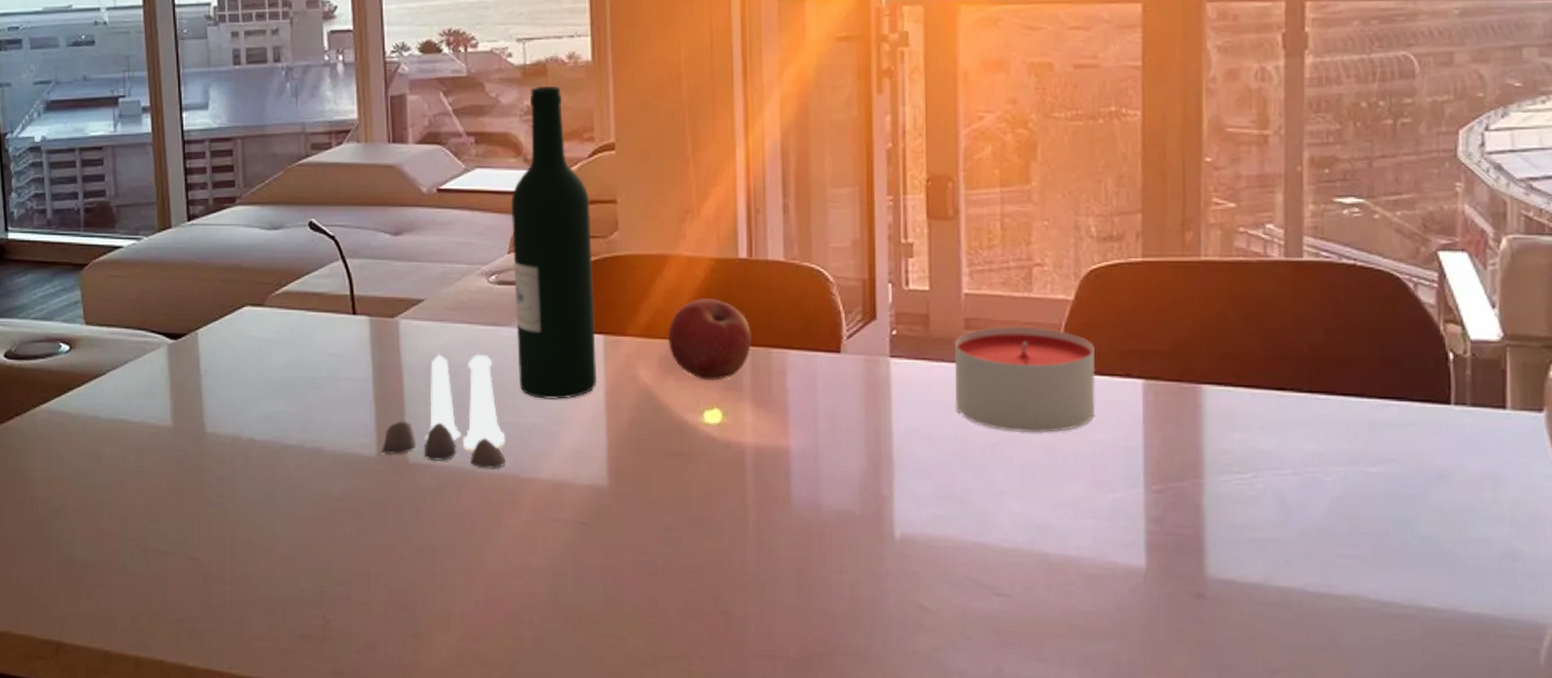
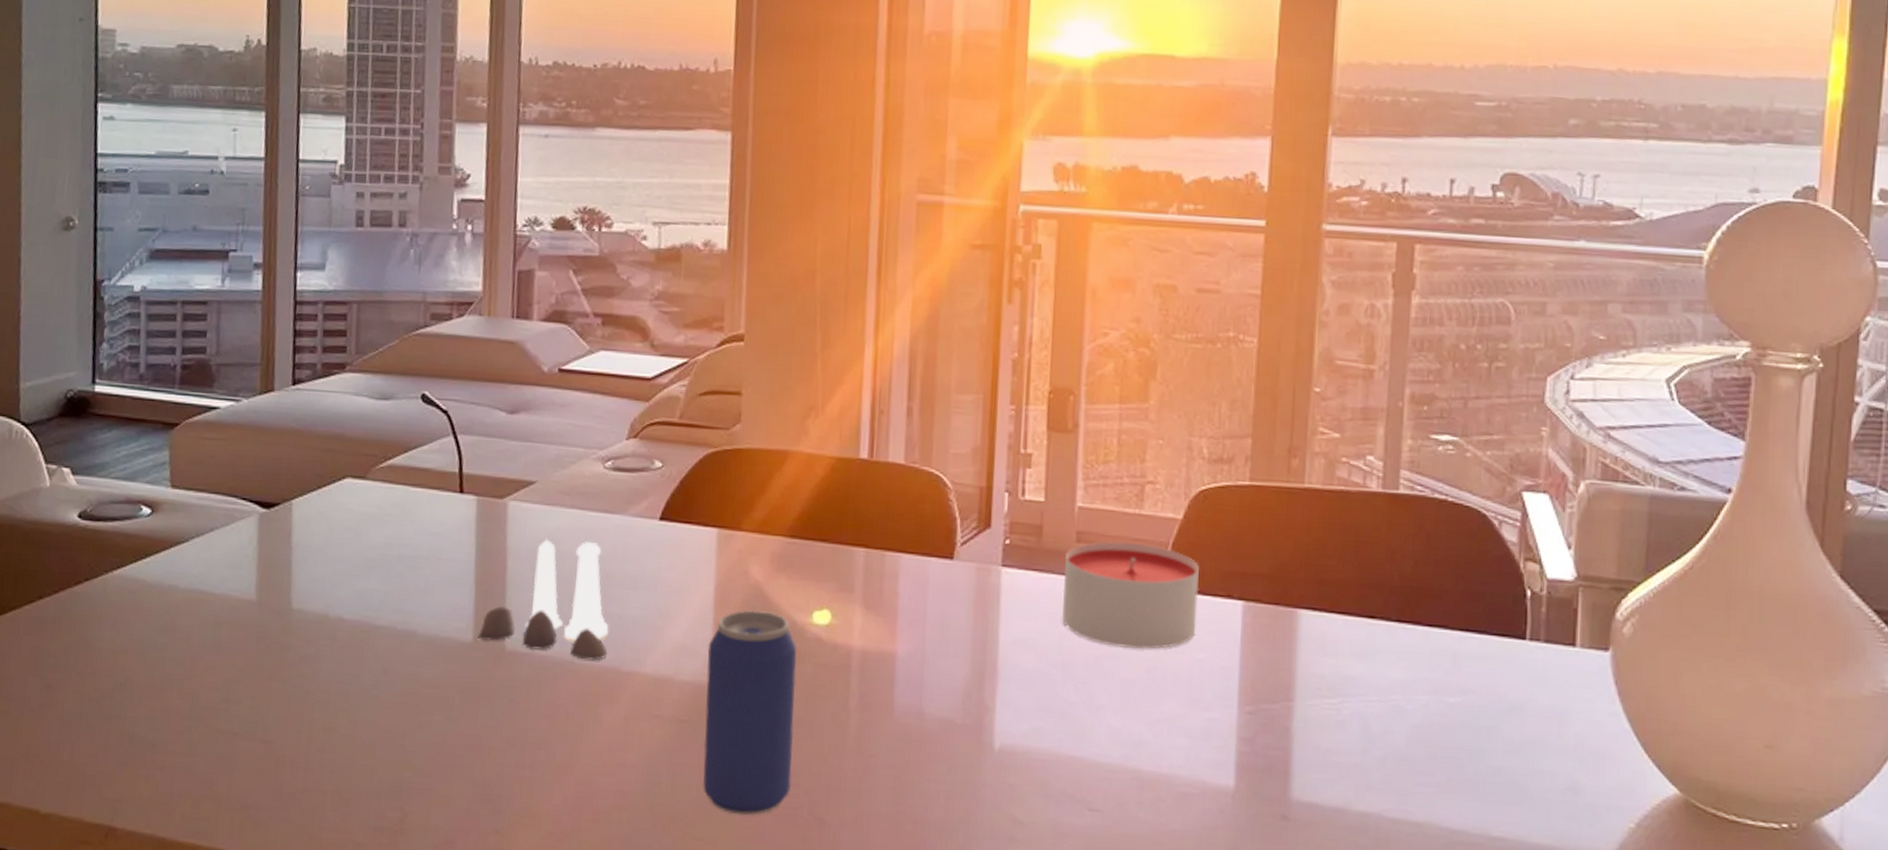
wine bottle: present [512,86,596,399] -> none [627,271,715,592]
beverage can: none [603,412,696,613] -> present [702,610,797,816]
apple: present [667,297,753,381] -> none [782,496,868,581]

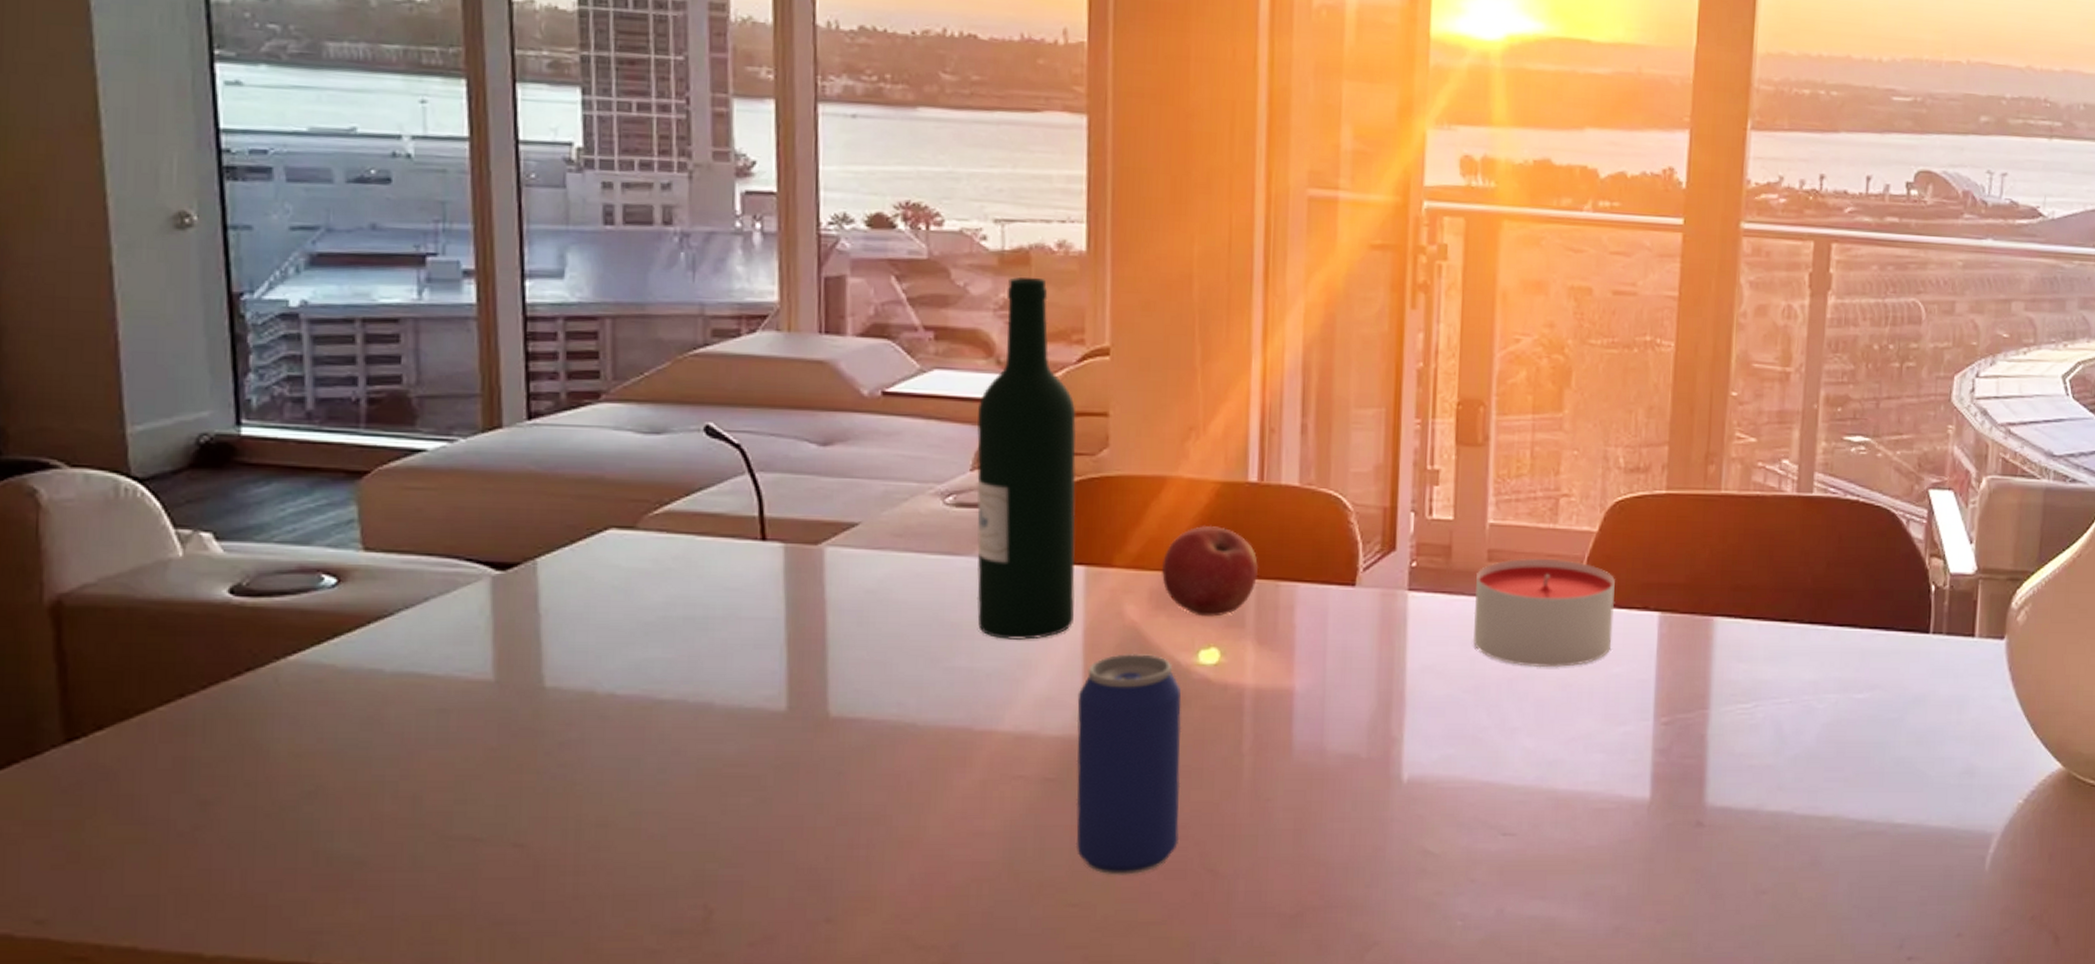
salt and pepper shaker set: present [477,539,609,661] -> none [793,587,957,721]
wine bottle: none [627,271,715,592] -> present [976,276,1077,640]
apple: none [782,496,868,581] -> present [1161,525,1259,617]

